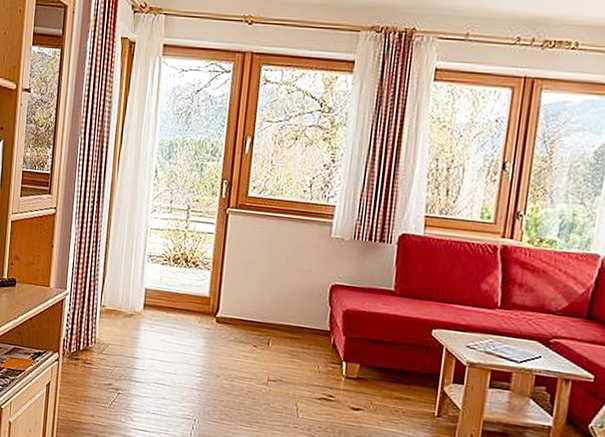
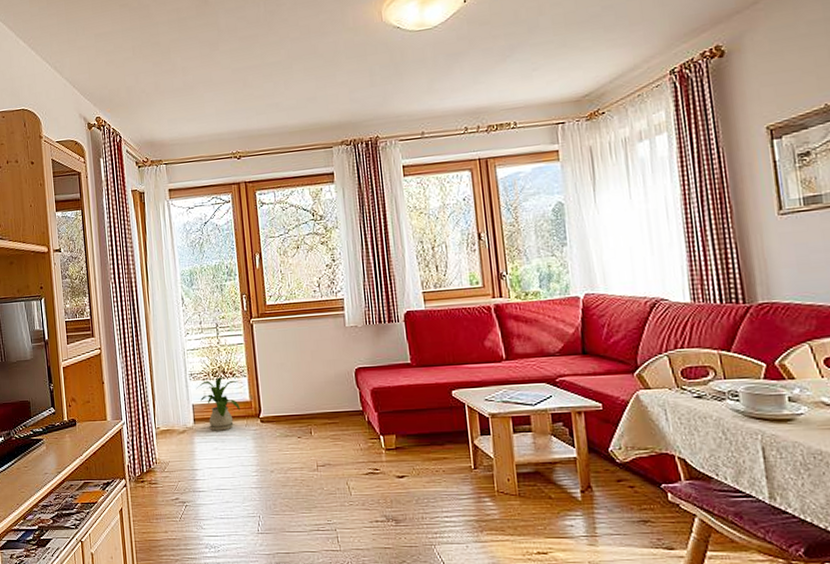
house plant: none [152,264,205,324] -> present [196,377,242,431]

